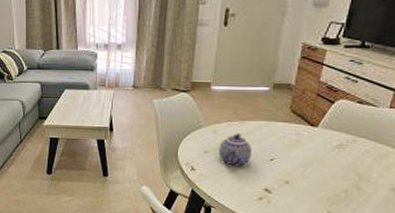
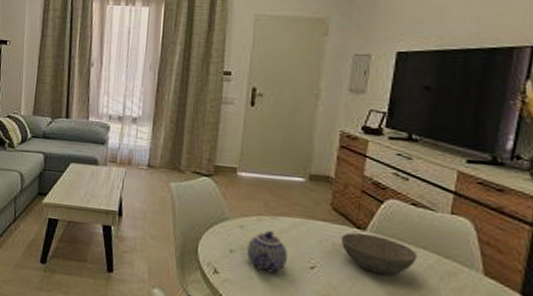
bowl: none [297,129,358,161] -> present [342,233,417,276]

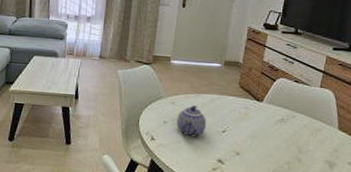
bowl: present [342,233,417,276] -> none [245,104,297,134]

